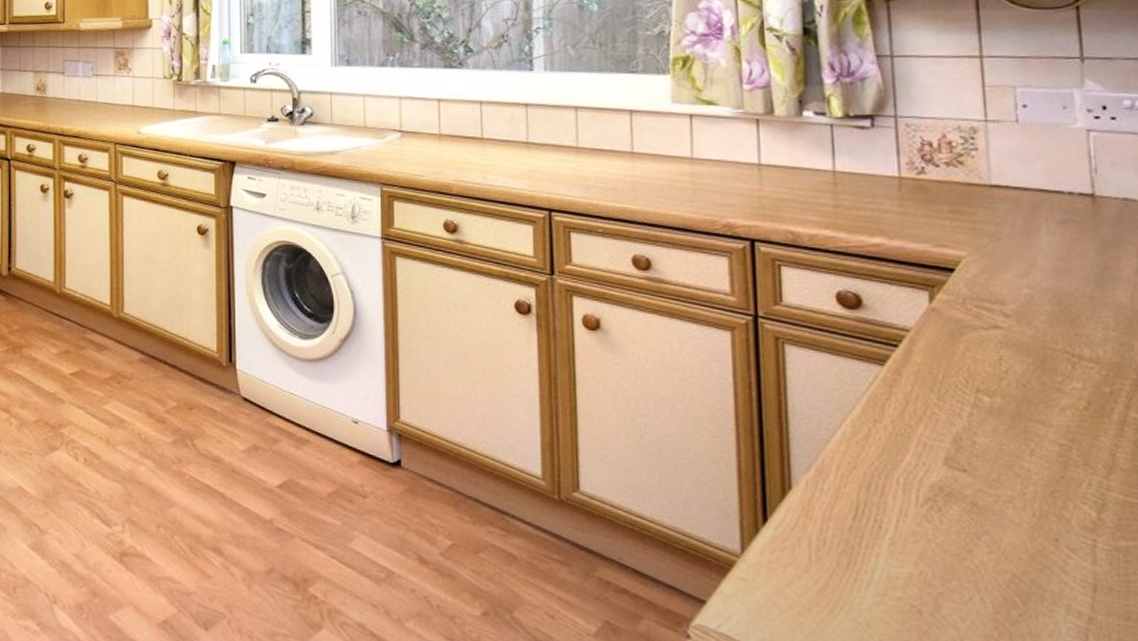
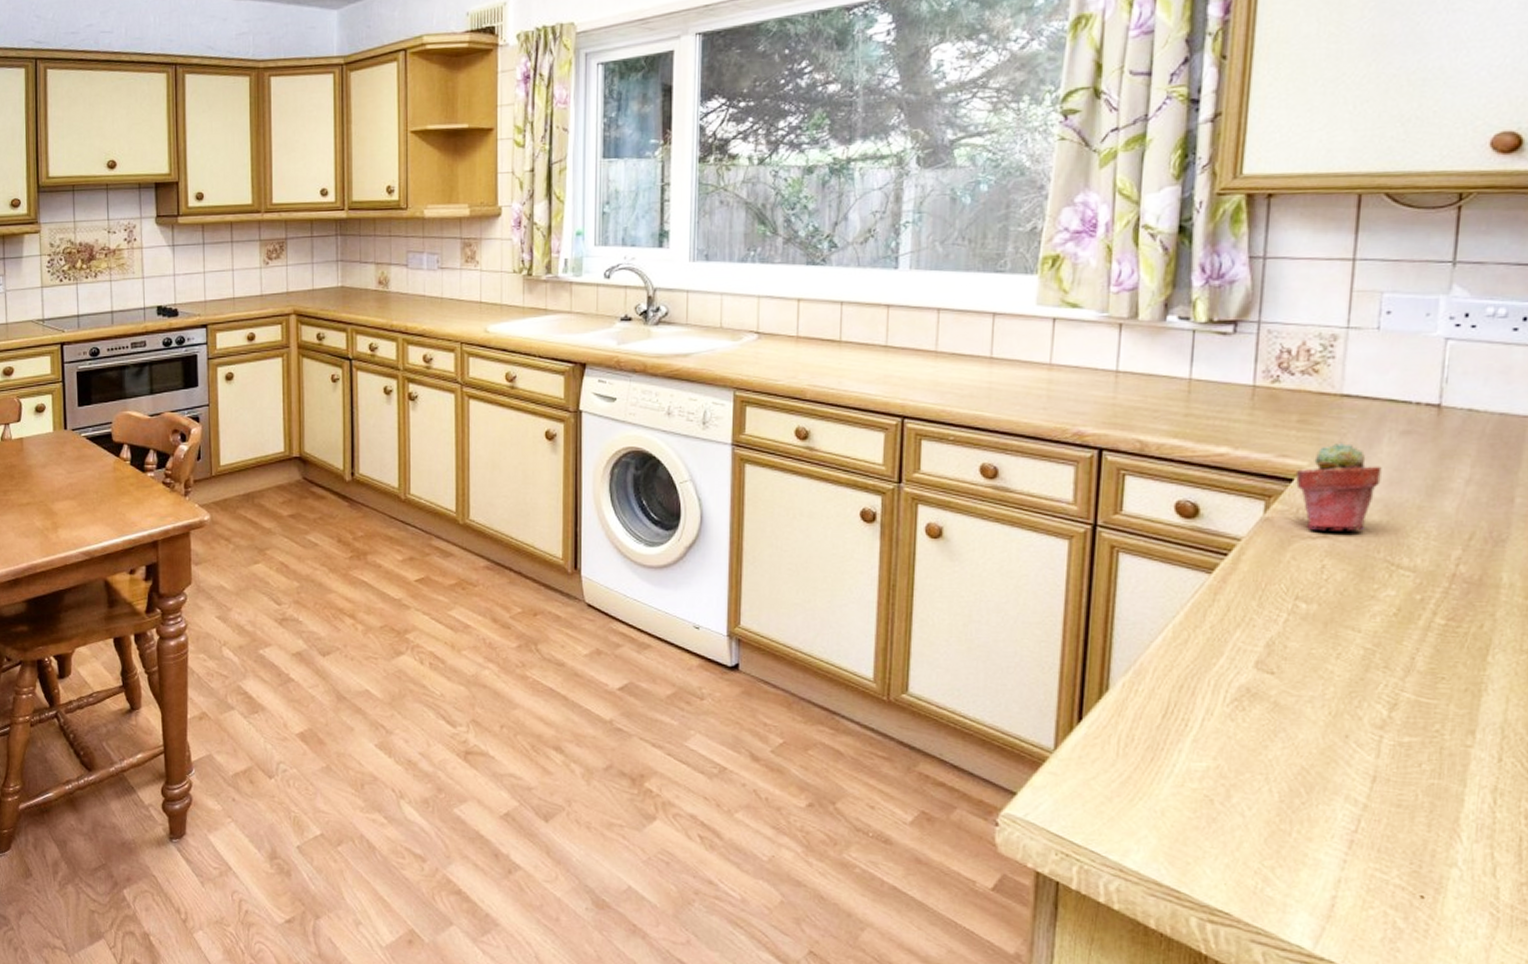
potted succulent: none [956,232,1046,321] -> present [1295,442,1382,531]

